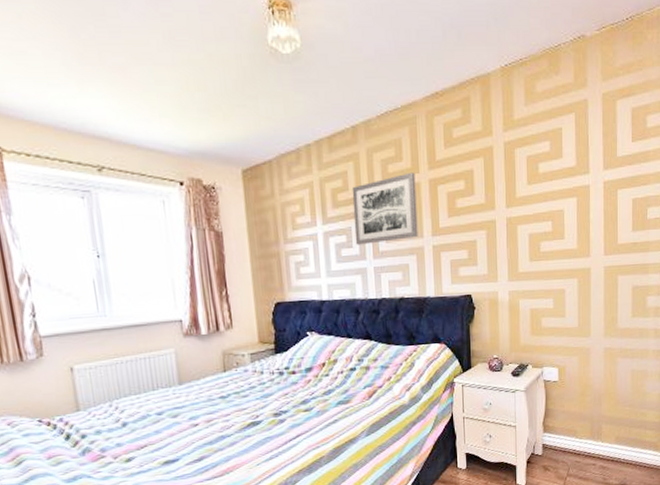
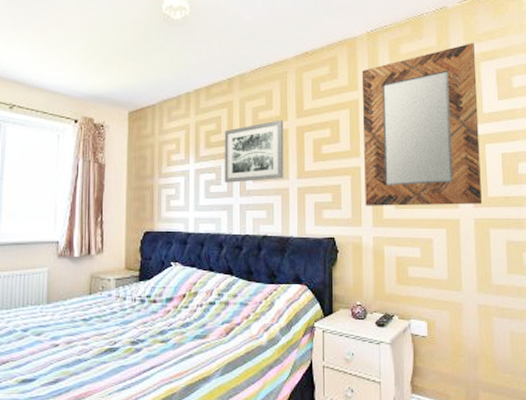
home mirror: none [496,78,612,261] -> present [361,43,482,206]

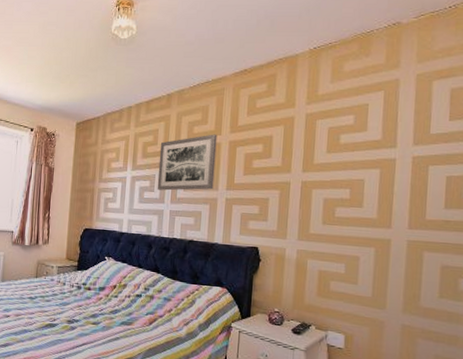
home mirror: present [361,43,482,206] -> none [292,60,428,226]

